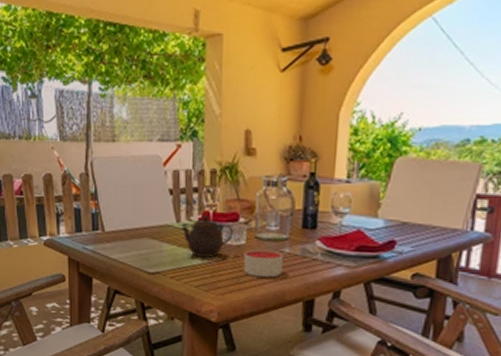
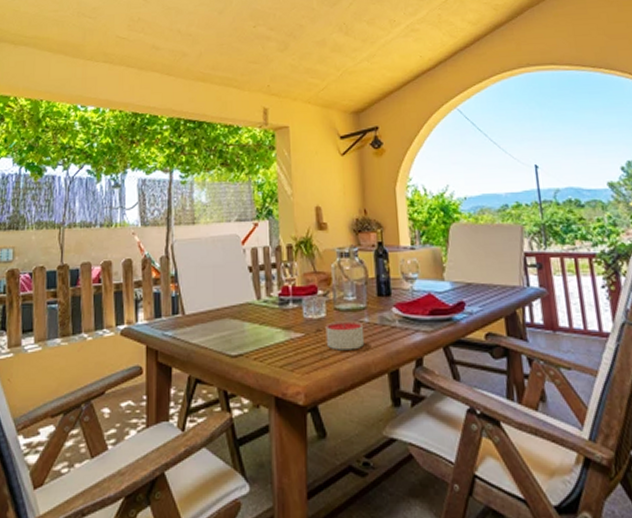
teapot: present [181,215,234,258] -> none [262,290,314,334]

